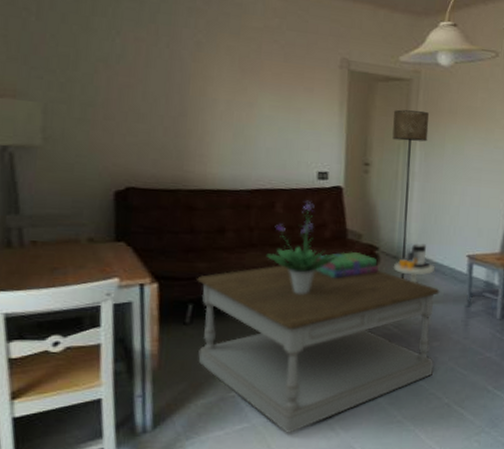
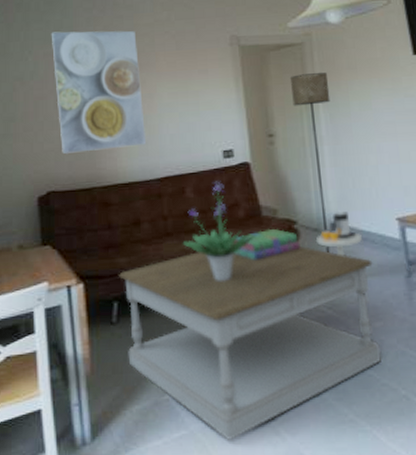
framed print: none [145,15,242,154] -> present [51,30,147,154]

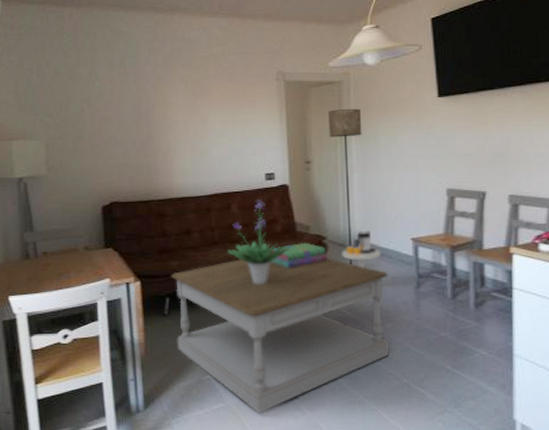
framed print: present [51,30,147,154] -> none [116,59,199,169]

